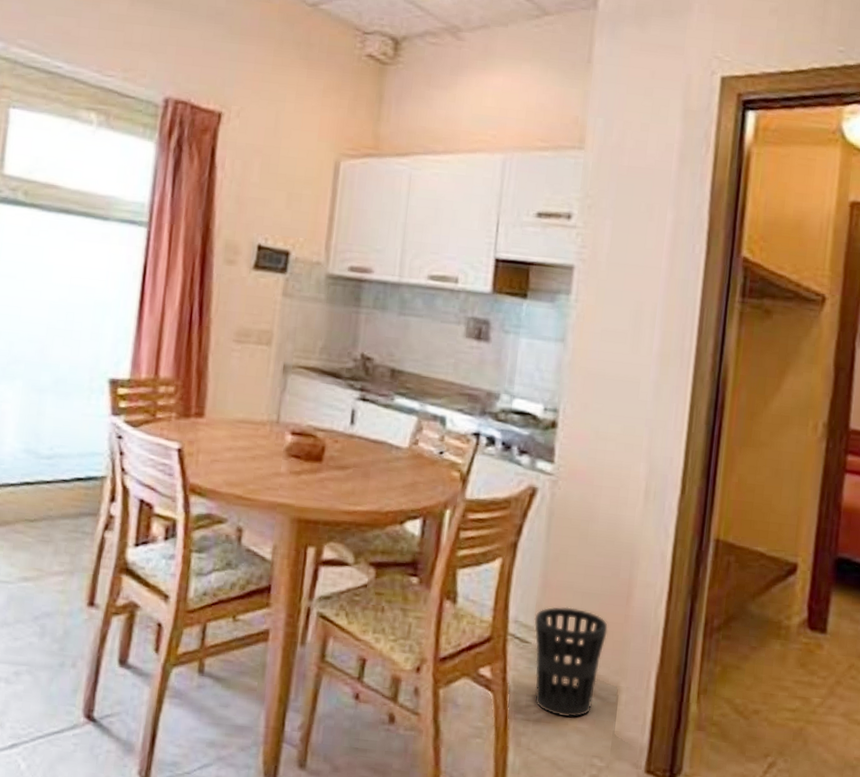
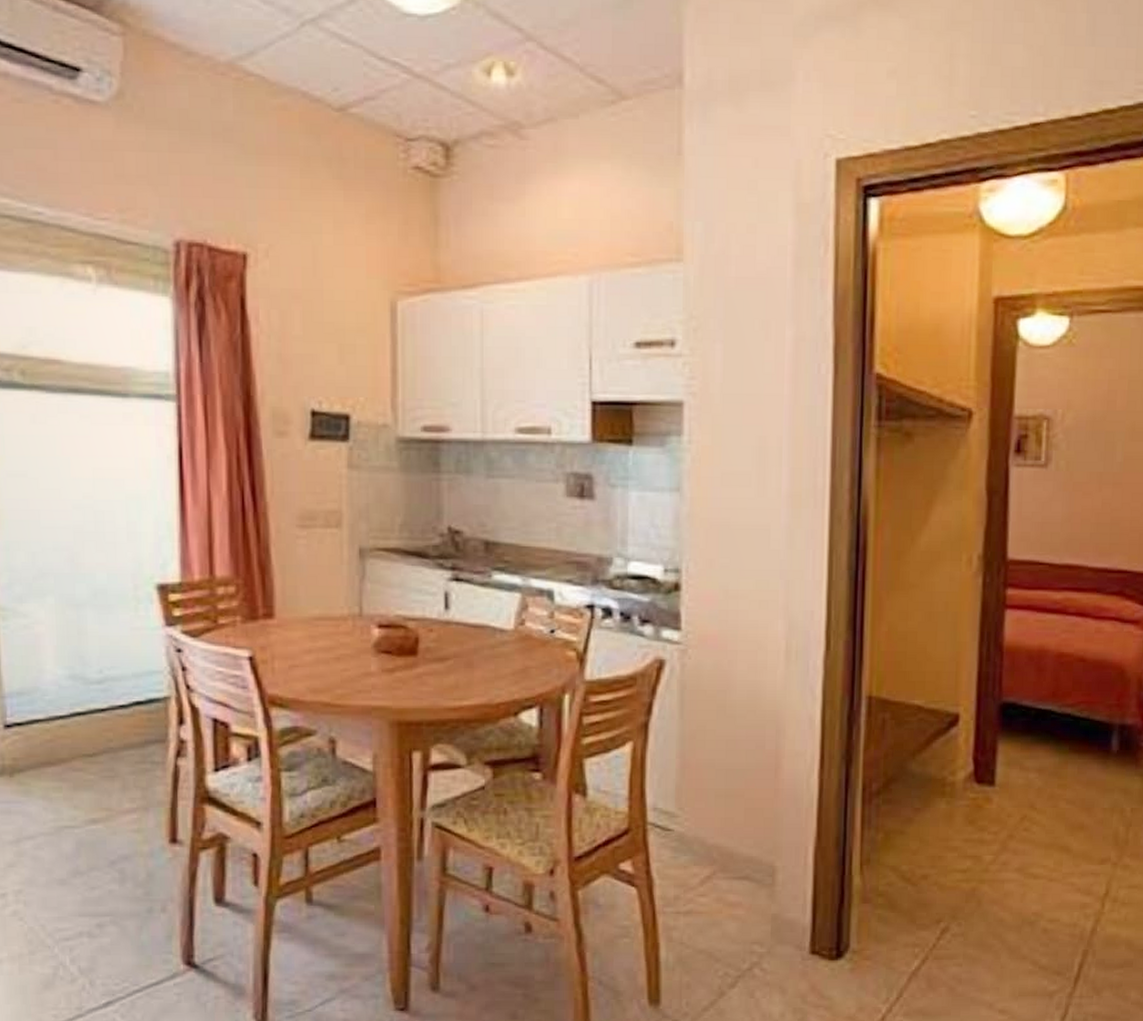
wastebasket: present [534,607,608,718] -> none [675,787,757,905]

